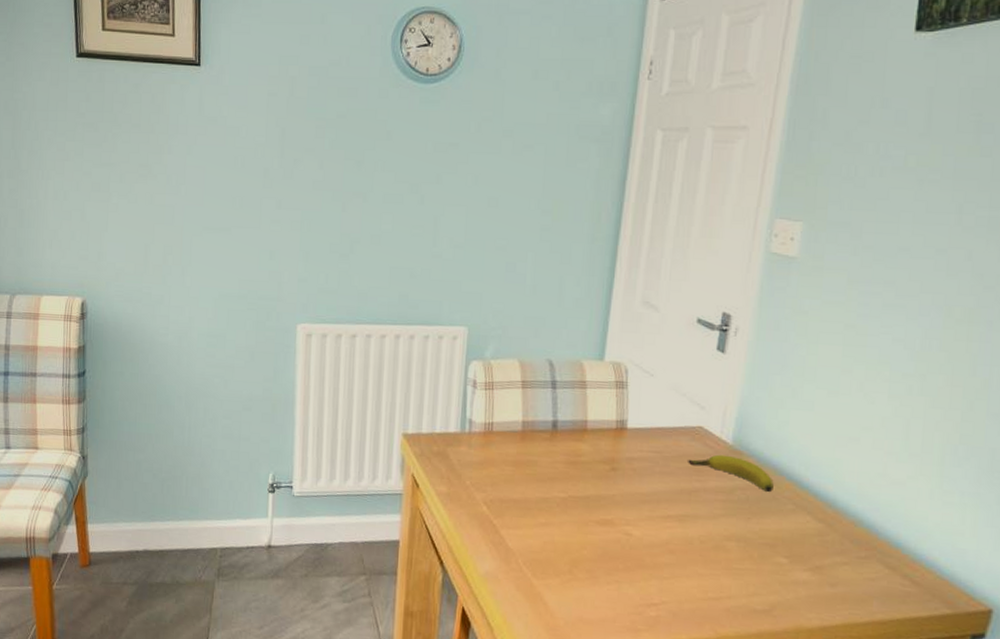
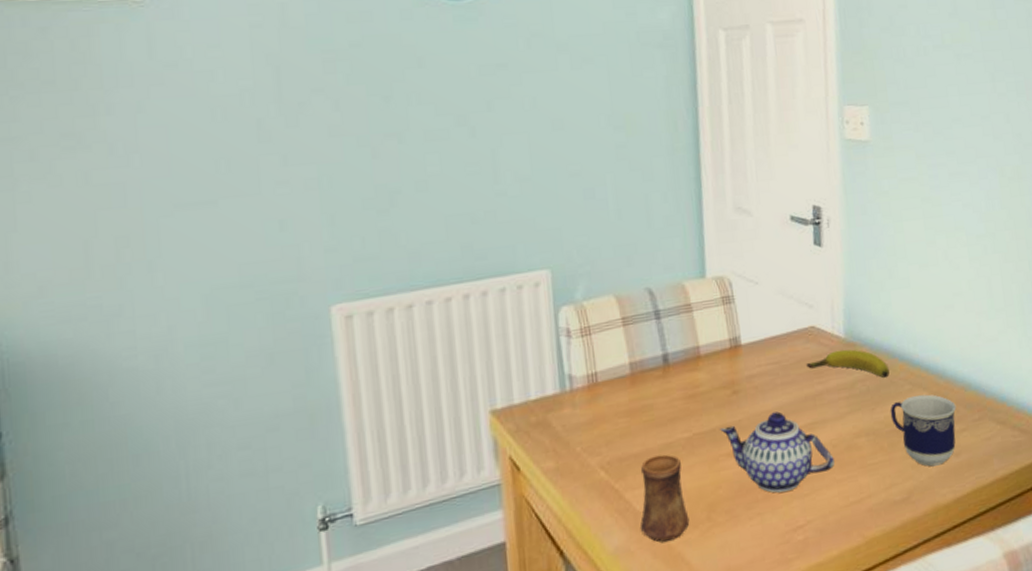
cup: none [510,505,553,581] -> present [640,454,690,542]
teapot: none [593,496,699,570] -> present [719,411,835,493]
cup: none [766,516,841,590] -> present [890,394,956,467]

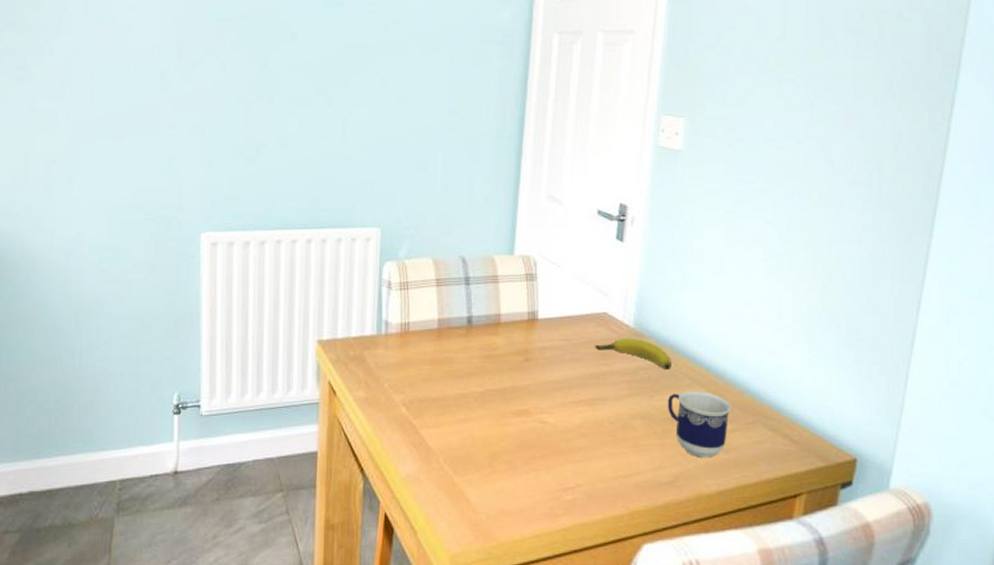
cup: present [640,454,690,542] -> none [431,403,473,477]
teapot: present [719,411,835,493] -> none [509,383,609,454]

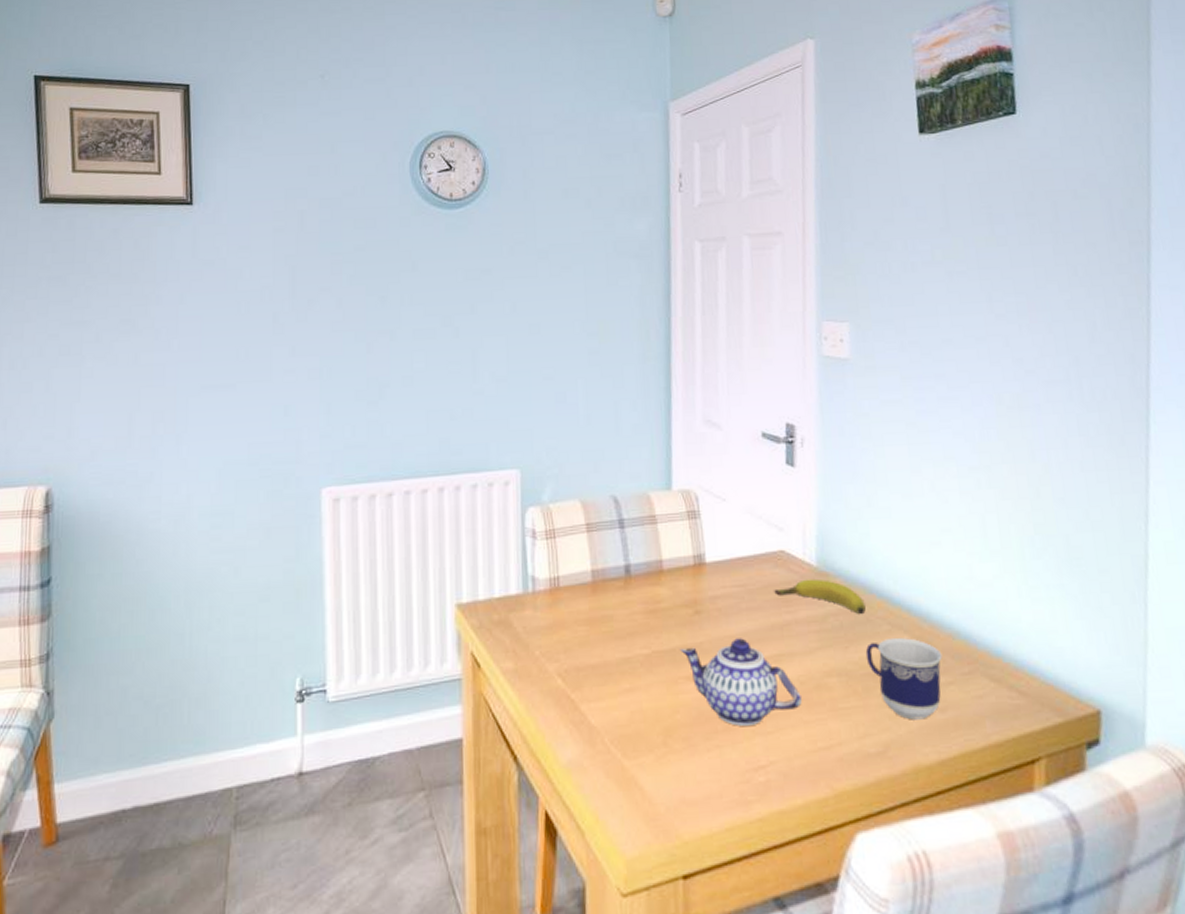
teapot: none [509,383,609,454] -> present [679,638,802,726]

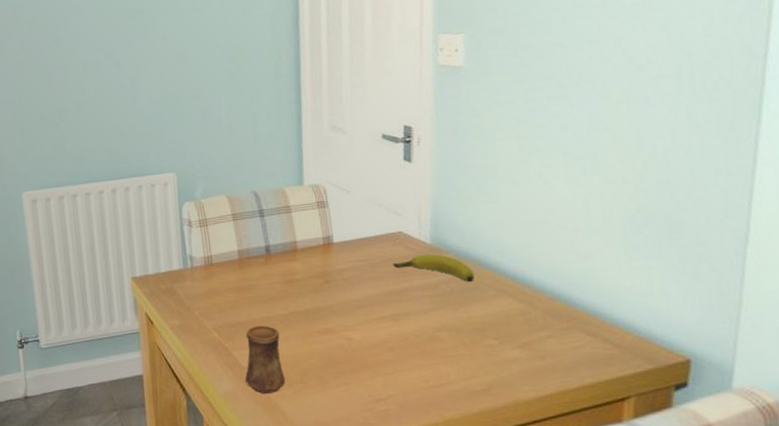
cup: none [595,669,645,762] -> present [245,325,286,393]
teapot: present [679,638,802,726] -> none [312,301,417,368]
cup: present [865,637,942,720] -> none [473,300,543,366]

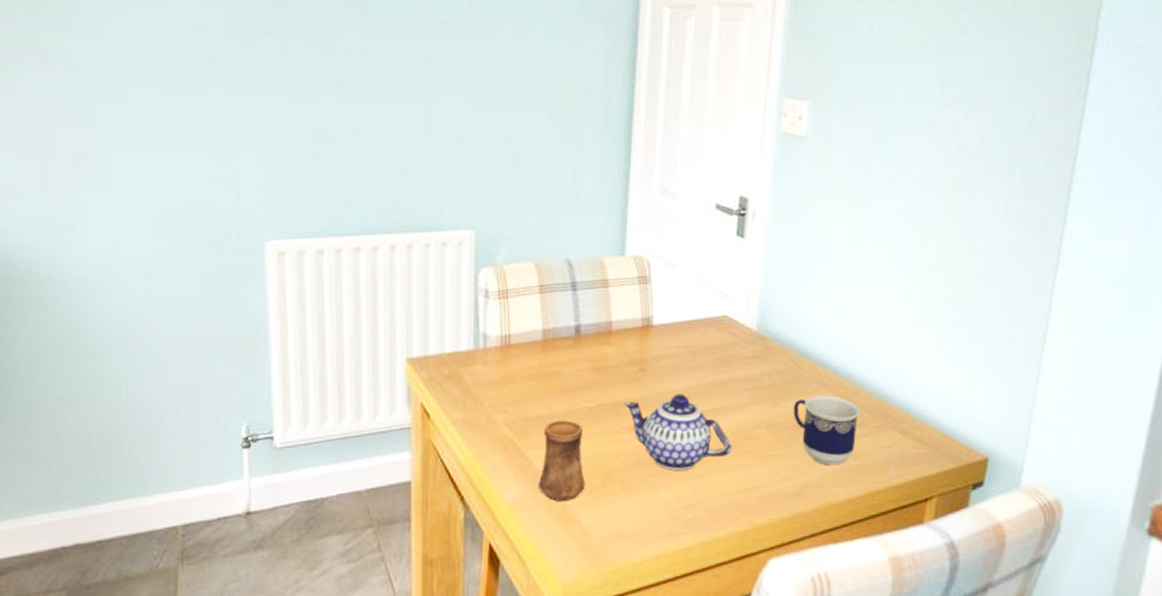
teapot: none [312,301,417,368] -> present [623,394,732,470]
banana: present [393,254,474,282] -> none [715,342,797,374]
cup: none [473,300,543,366] -> present [793,395,860,466]

